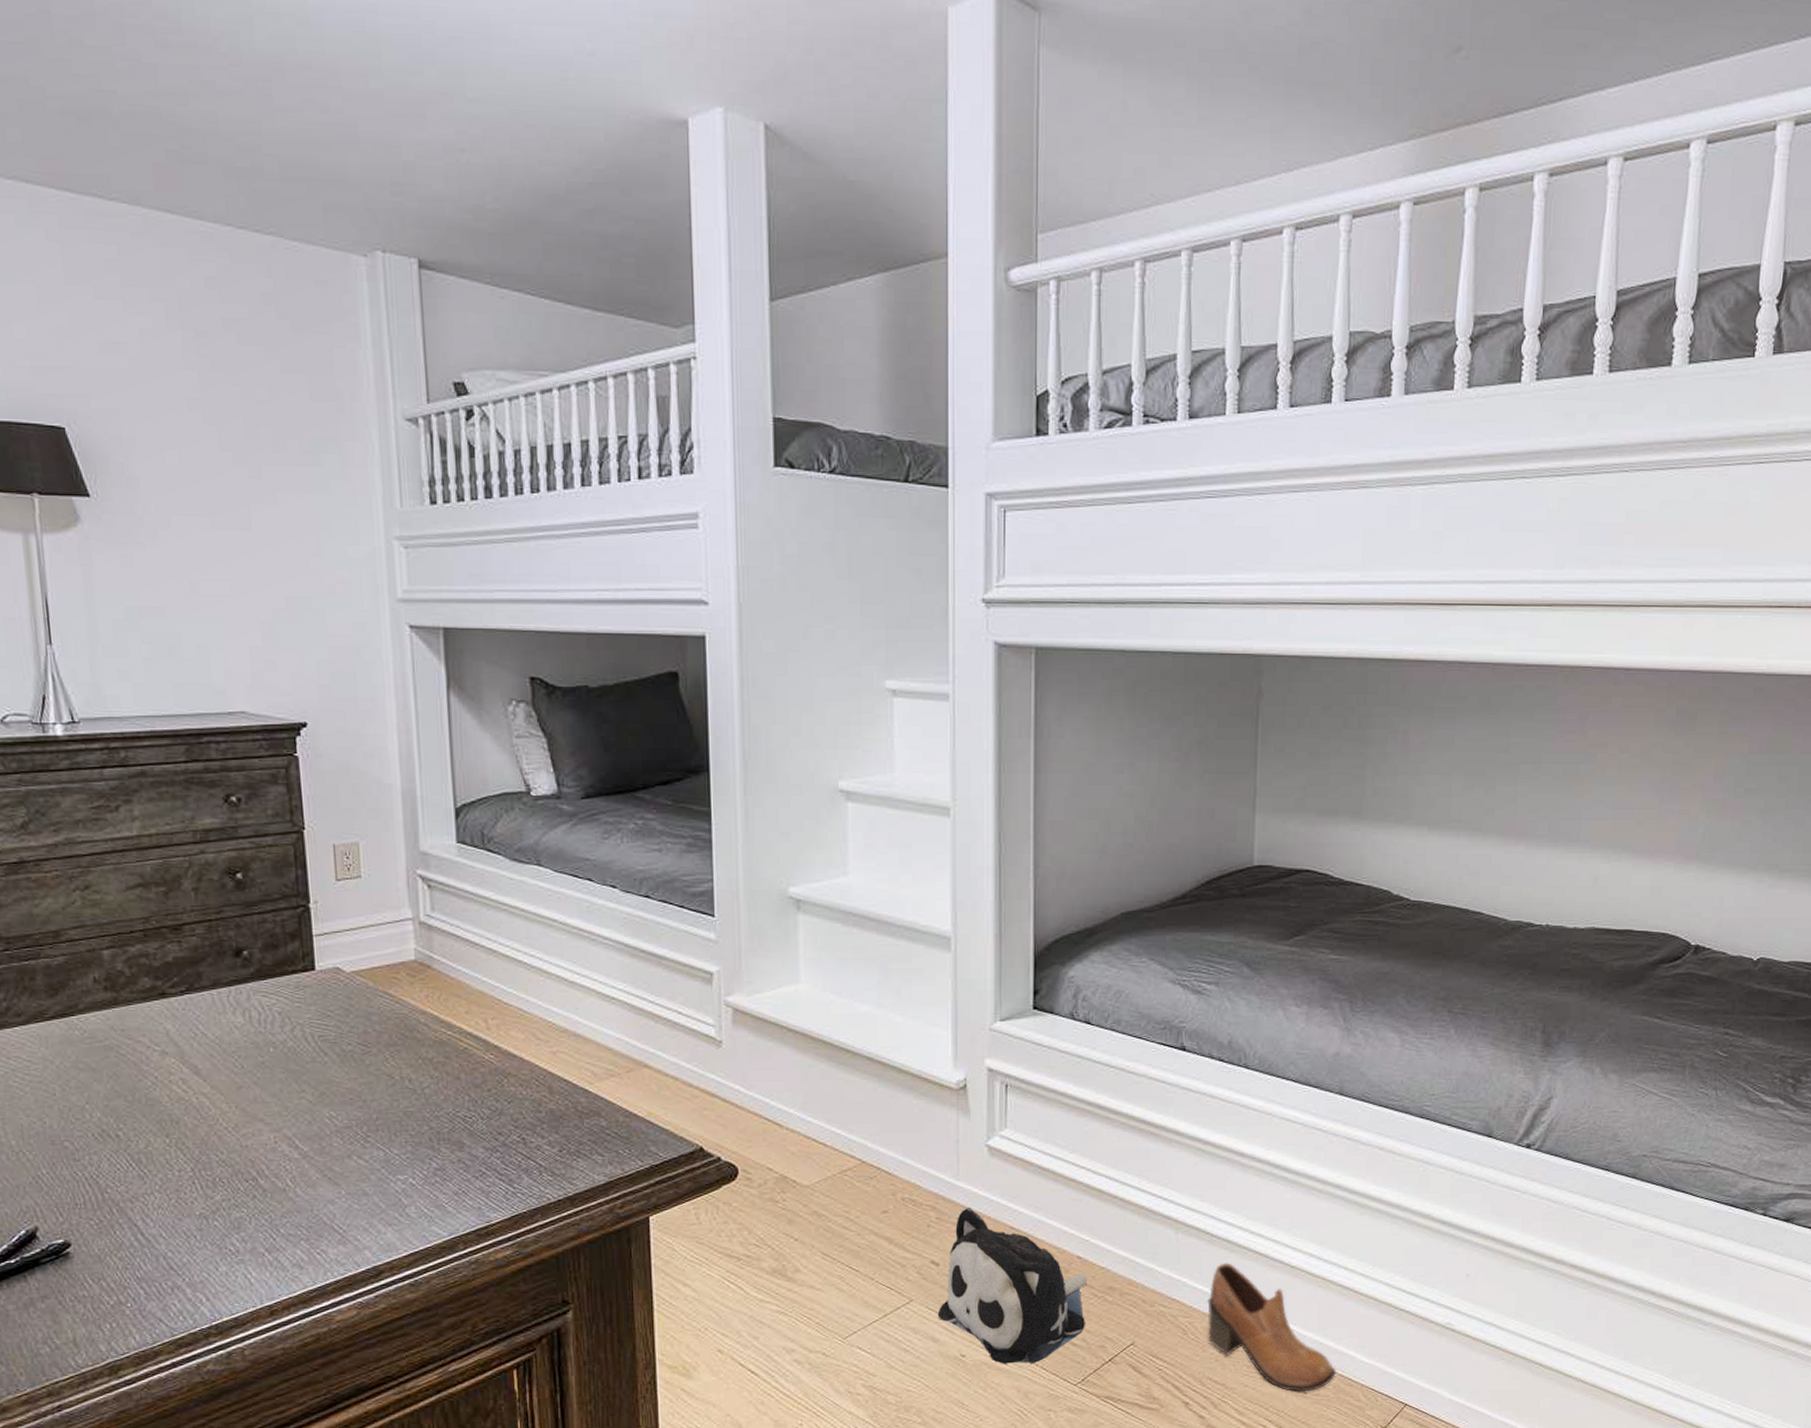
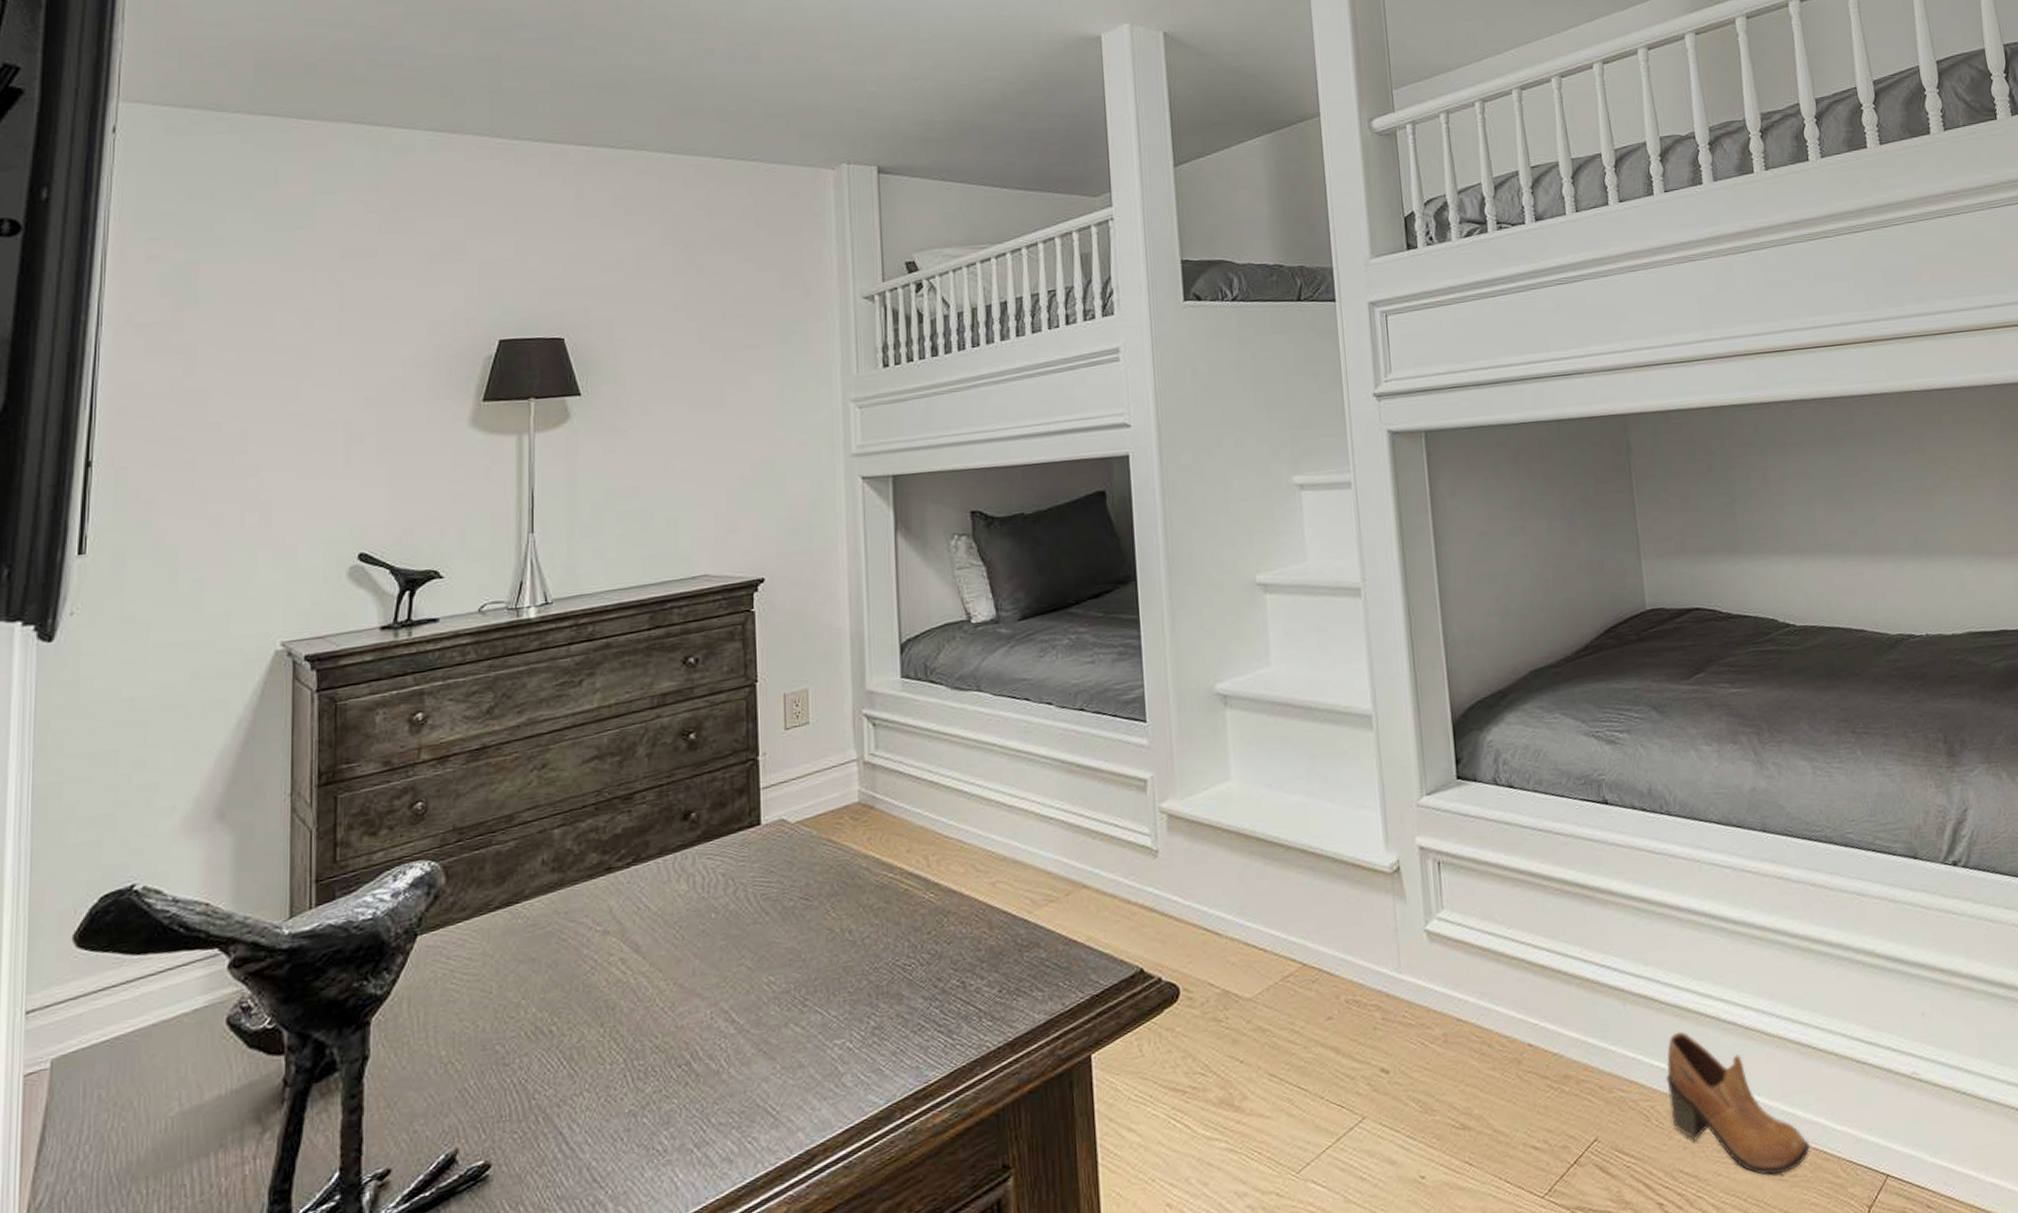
plush toy: present [937,1208,1087,1364] -> none [1392,1002,1545,1182]

